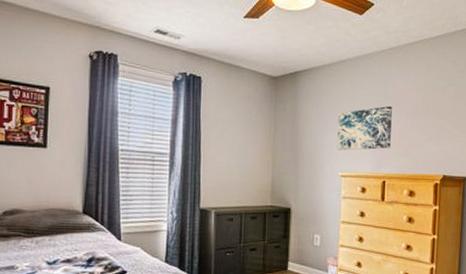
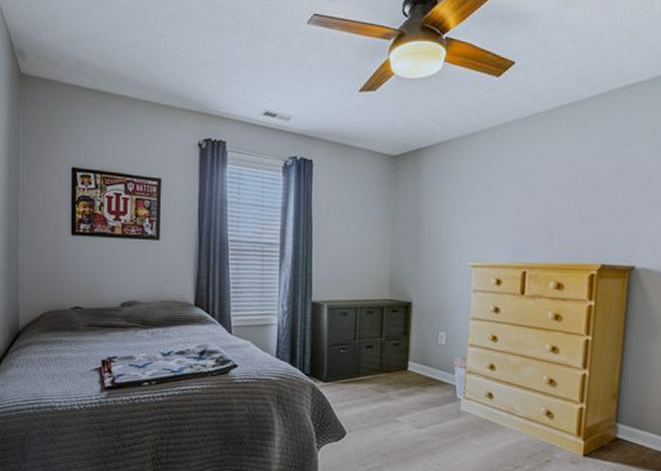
wall art: present [337,105,392,151] -> none [466,182,536,237]

